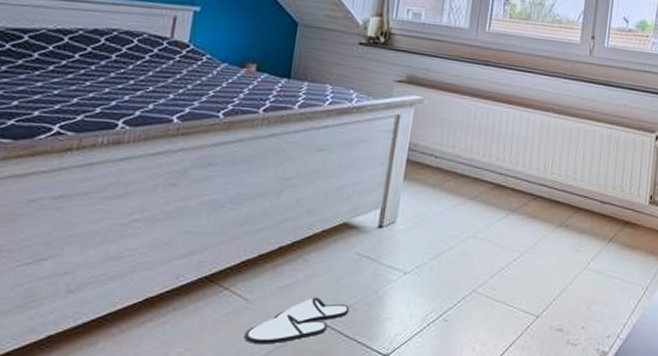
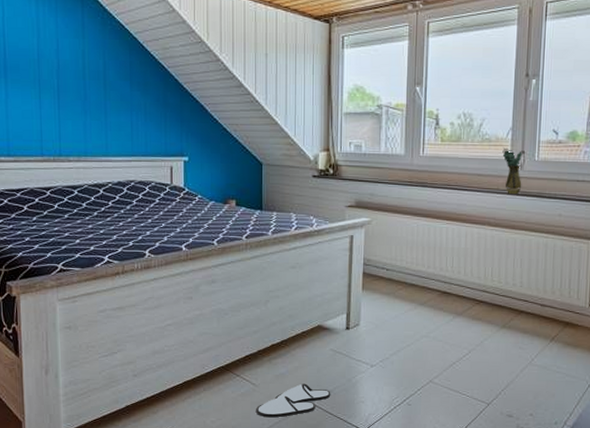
vase: none [572,31,592,81] -> present [502,147,522,195]

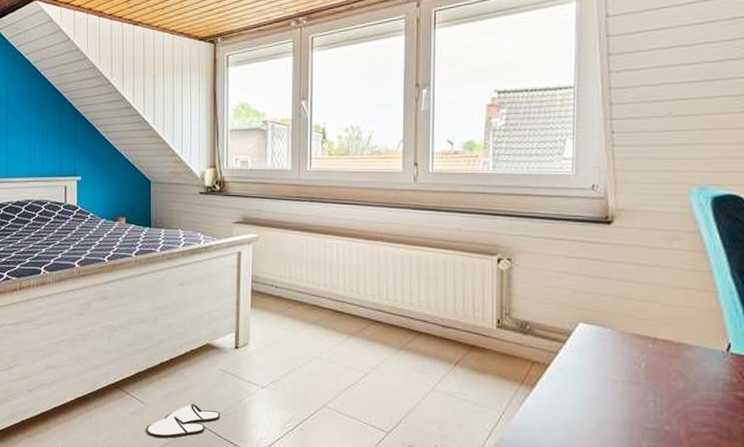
vase: present [502,147,522,195] -> none [393,160,416,209]

